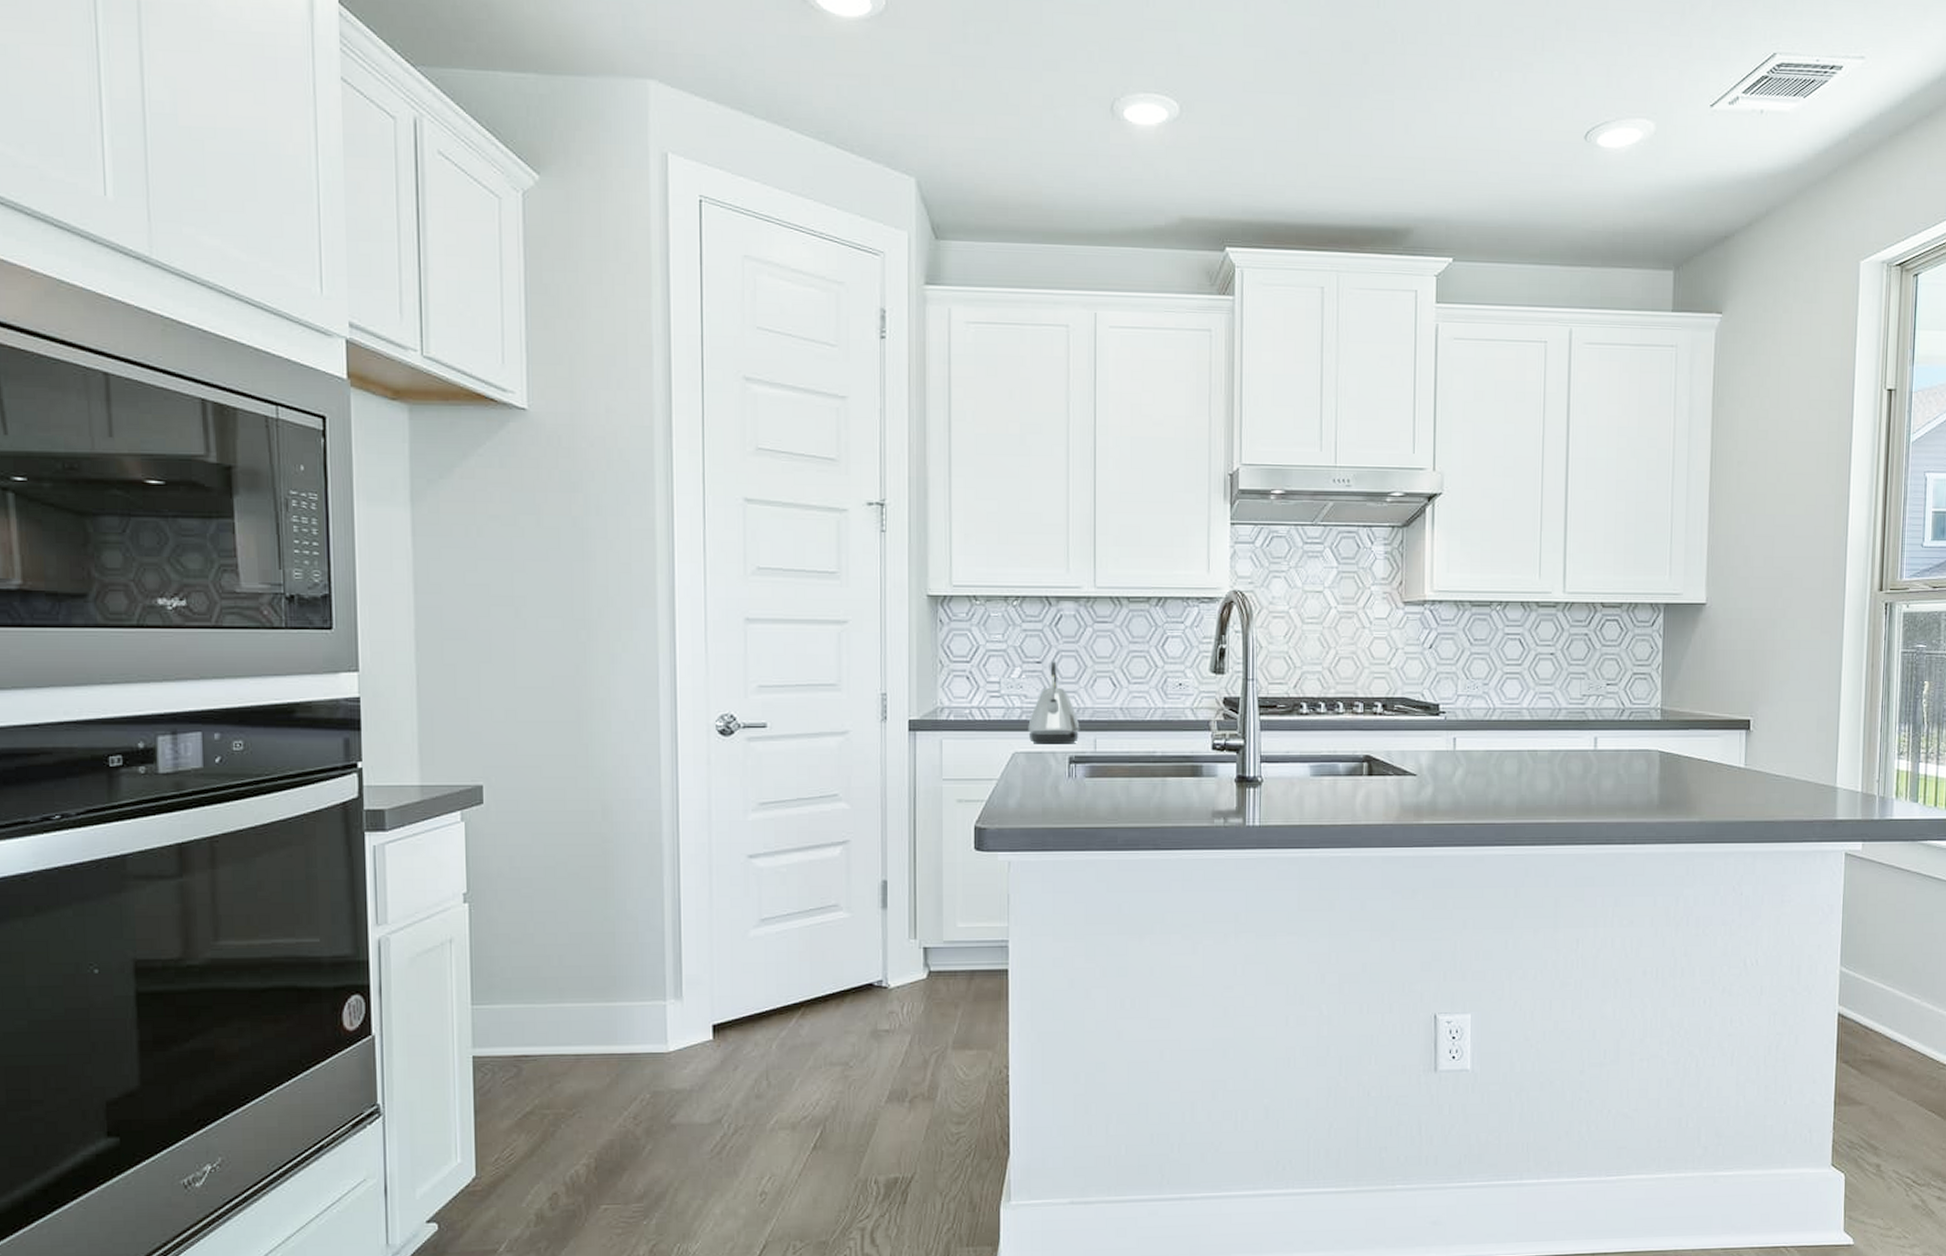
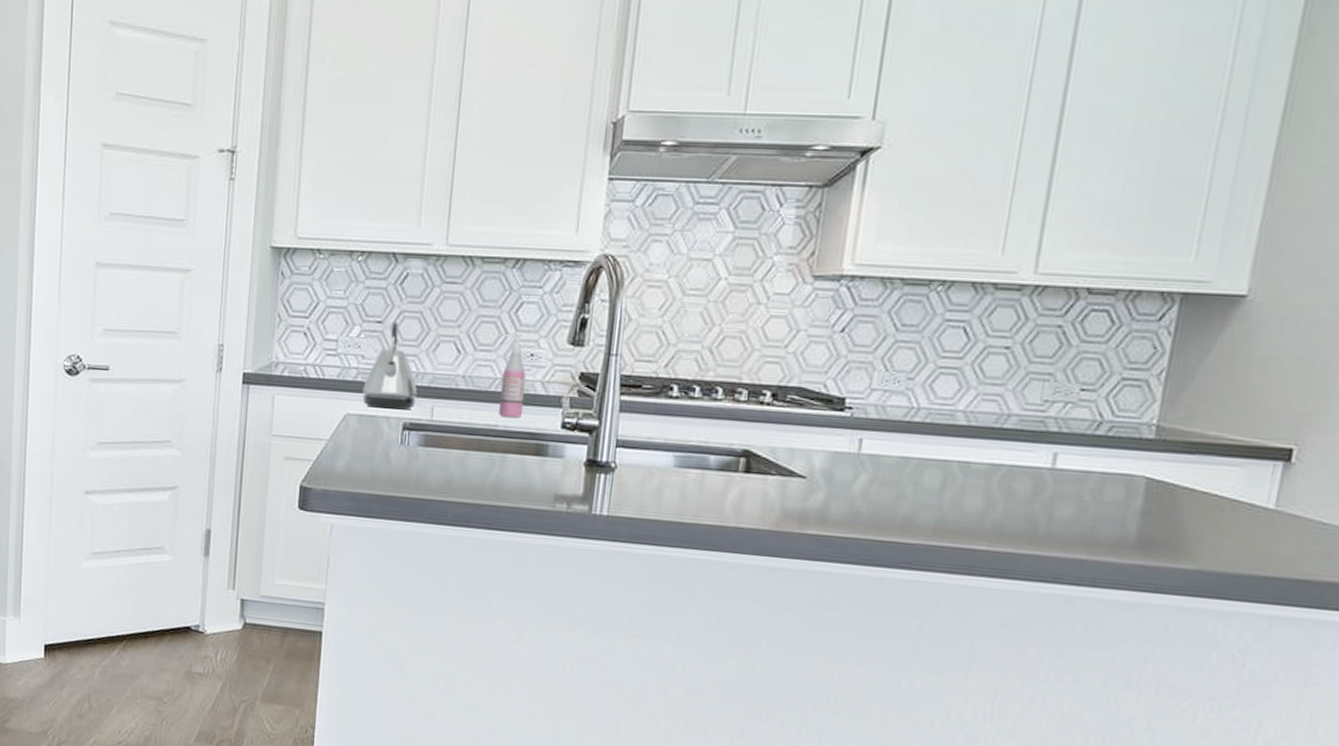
soap dispenser: none [1155,664,1176,743] -> present [499,332,526,418]

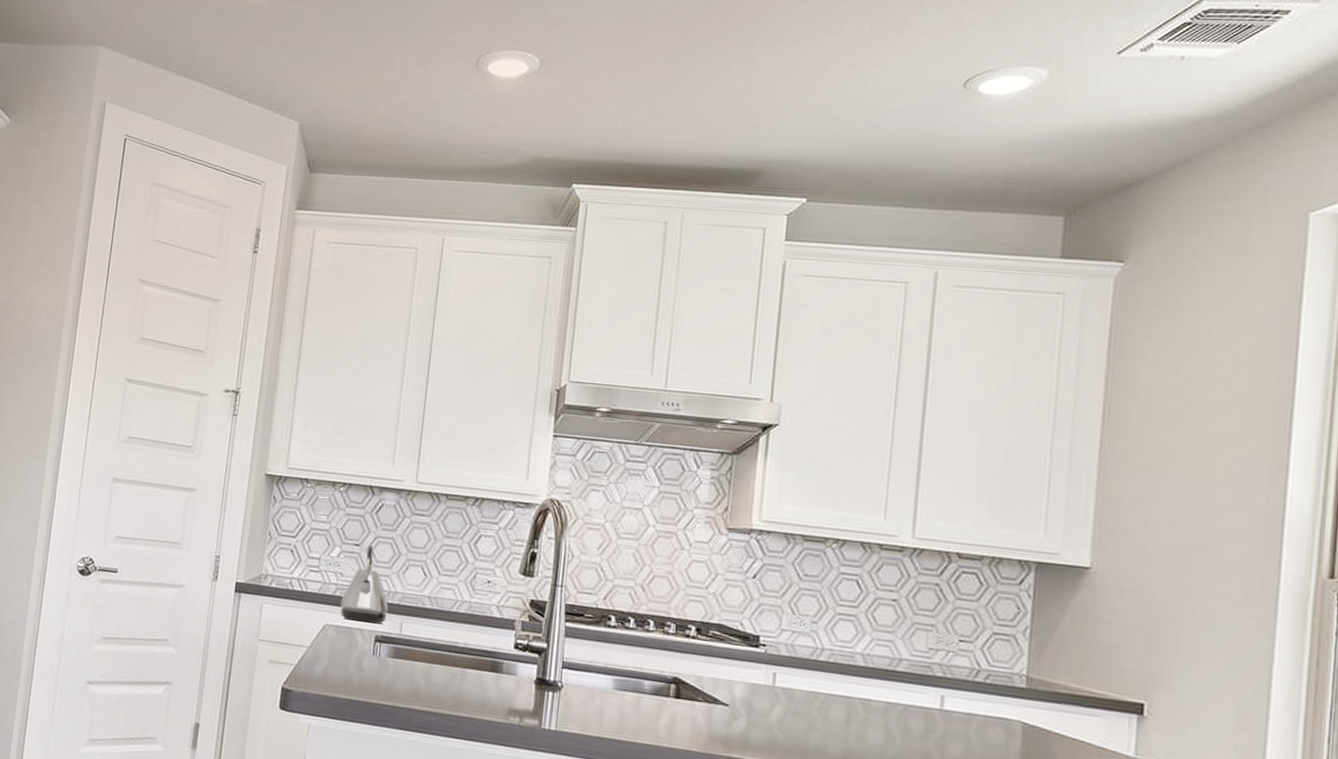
soap dispenser: present [499,332,526,418] -> none [459,561,483,637]

